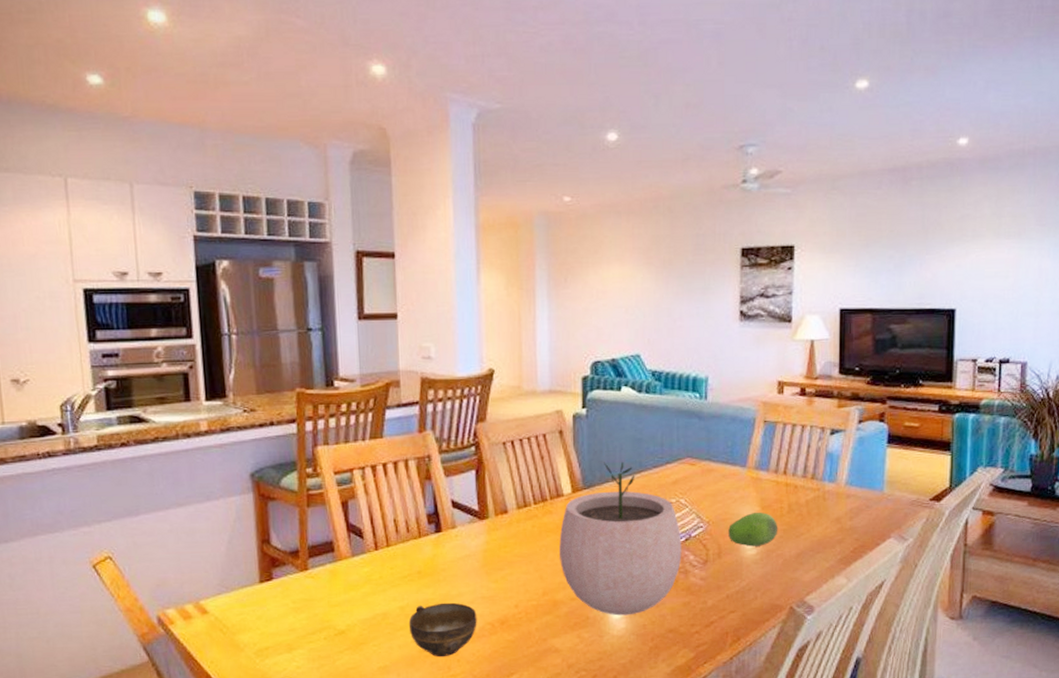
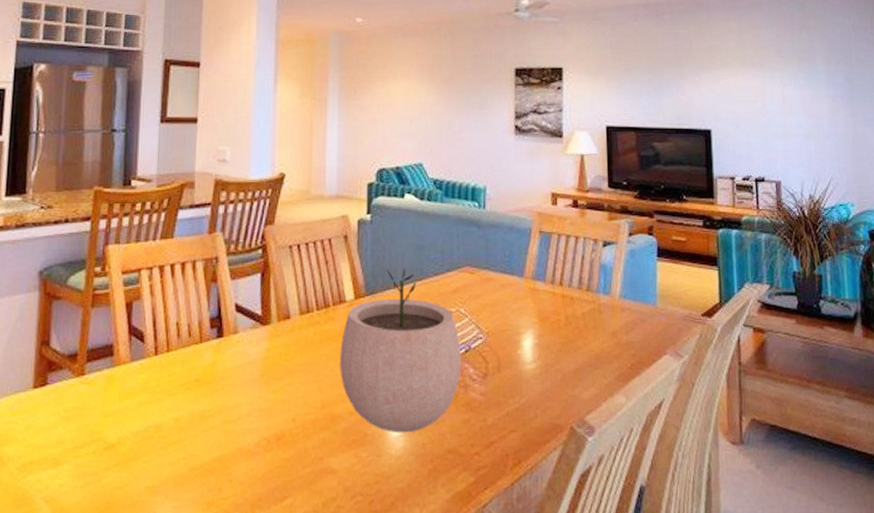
cup: present [408,602,477,657] -> none [182,414,253,477]
fruit: present [728,512,778,547] -> none [507,324,556,360]

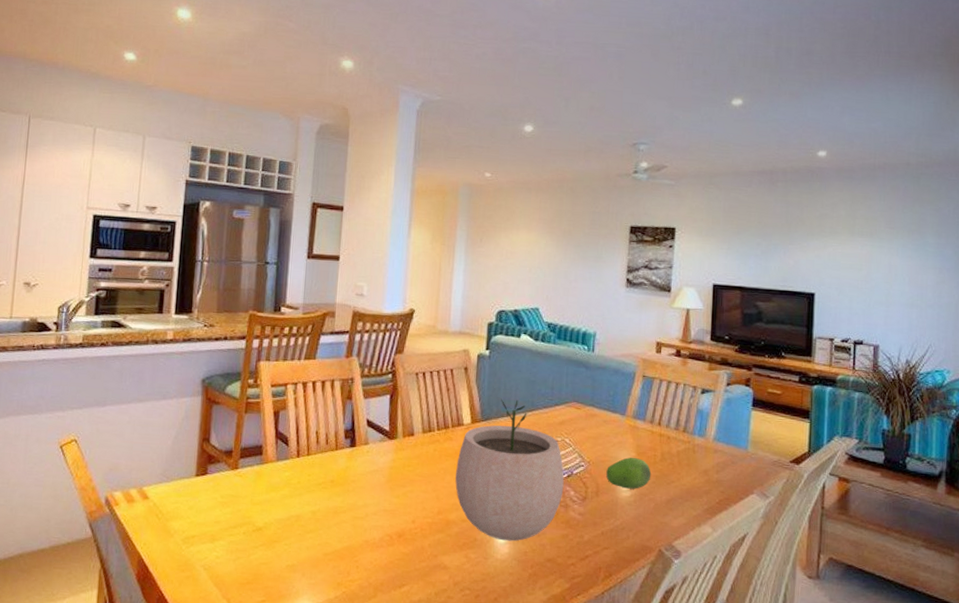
fruit: none [507,324,556,360] -> present [606,457,652,489]

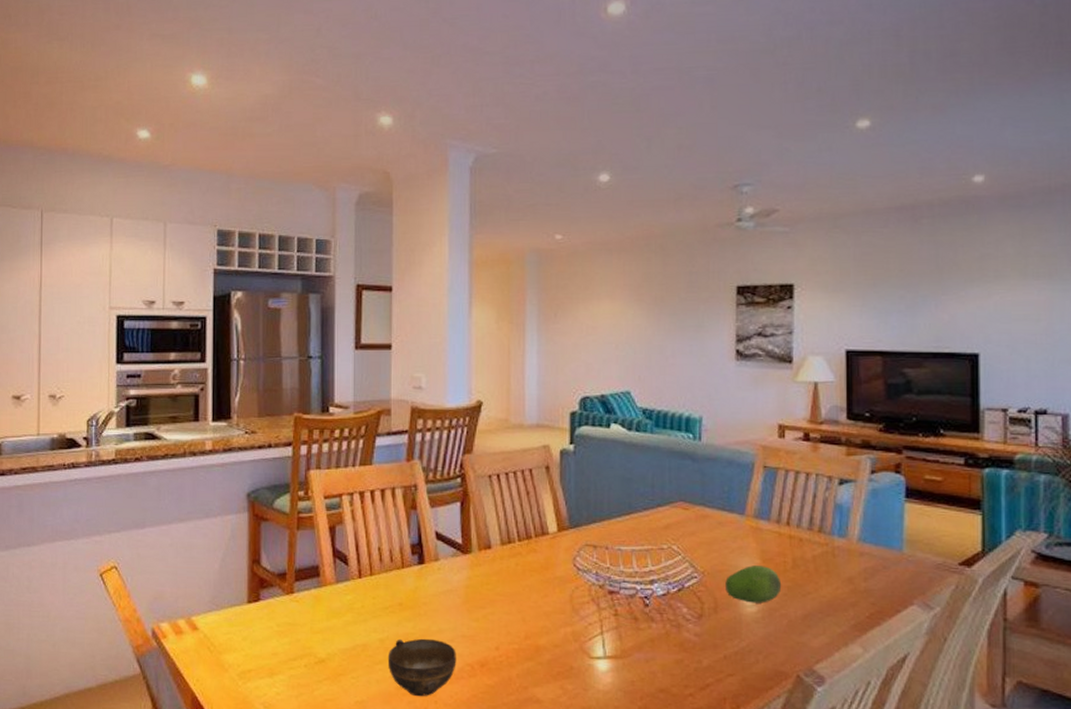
cup: none [317,511,378,563] -> present [387,638,456,697]
plant pot: present [455,398,564,541] -> none [543,501,674,669]

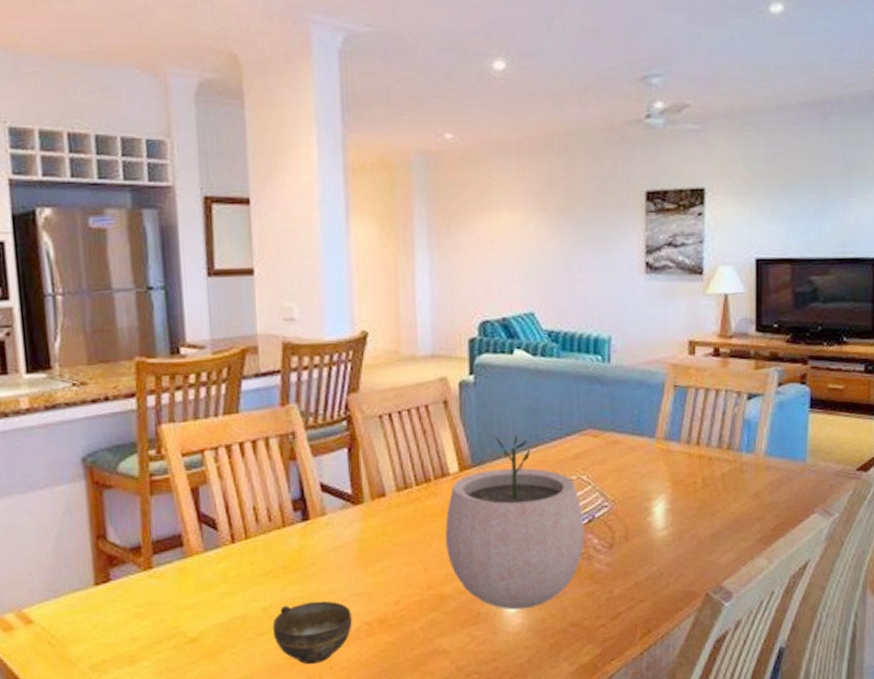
plant pot: none [543,501,674,669] -> present [445,435,585,610]
fruit: present [725,565,782,603] -> none [636,488,692,527]

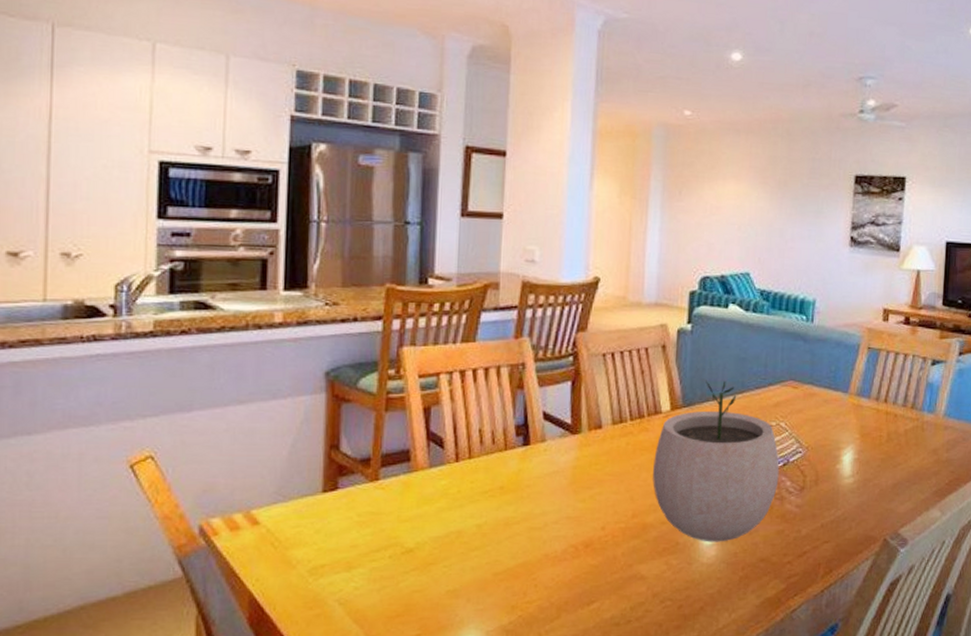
cup: present [272,601,352,665] -> none [485,522,560,582]

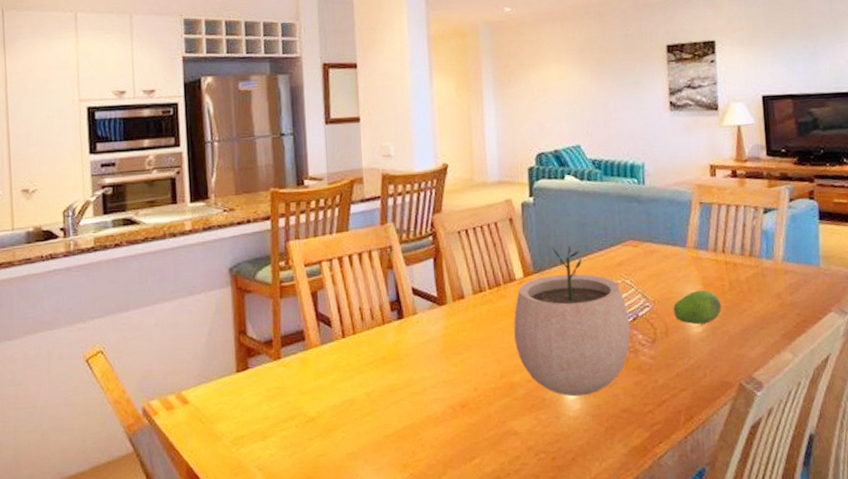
fruit: none [826,440,877,475] -> present [673,290,722,324]

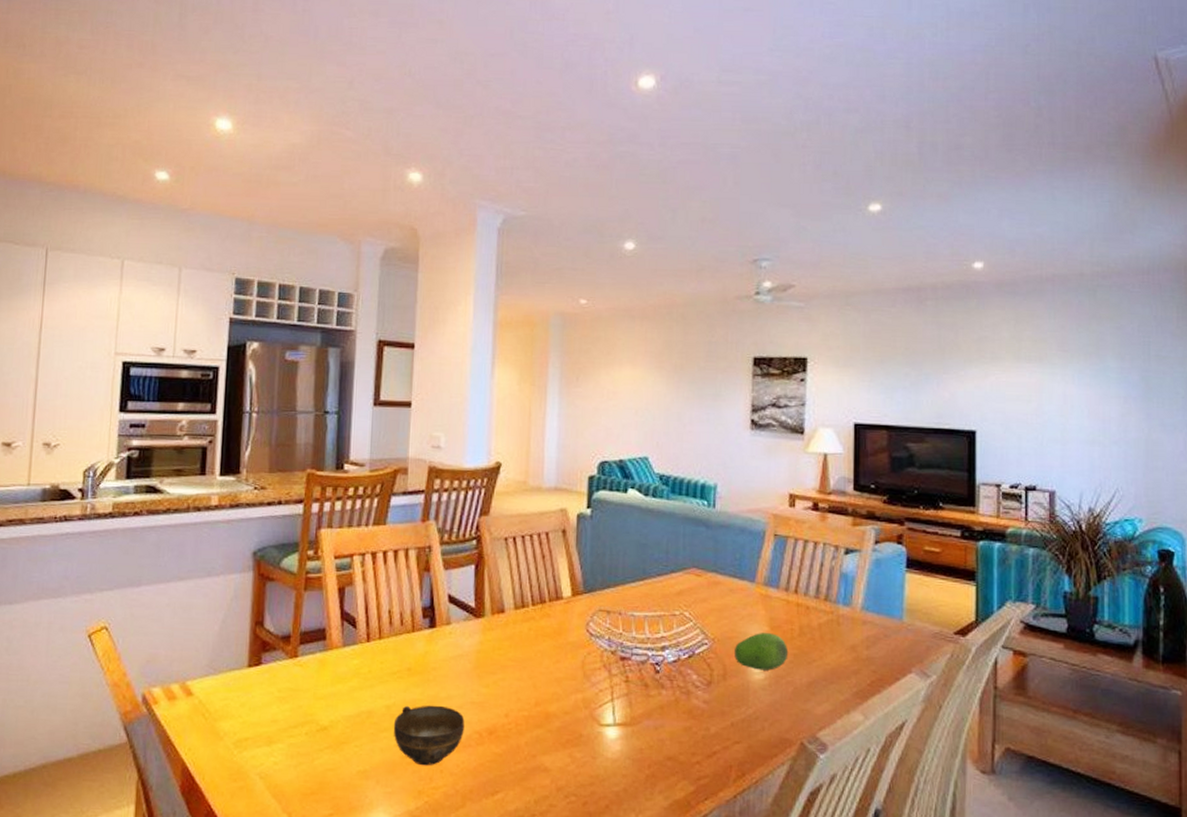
cup: none [374,387,439,443] -> present [393,705,465,766]
plant pot: present [514,246,631,397] -> none [555,566,685,737]

